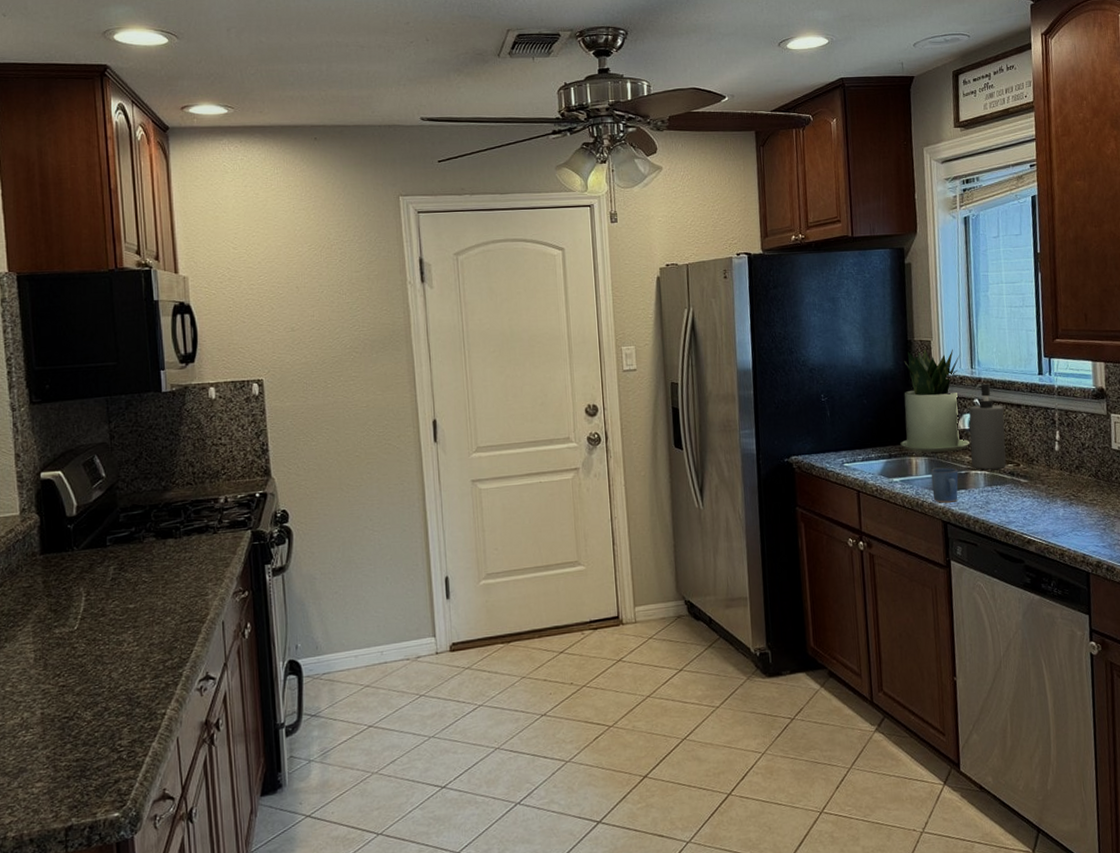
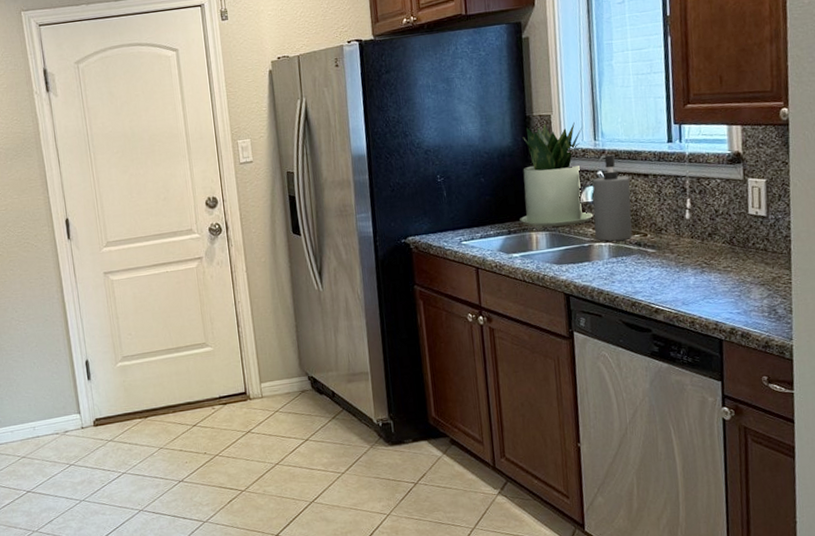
mug: present [930,467,959,503] -> none [552,240,582,276]

